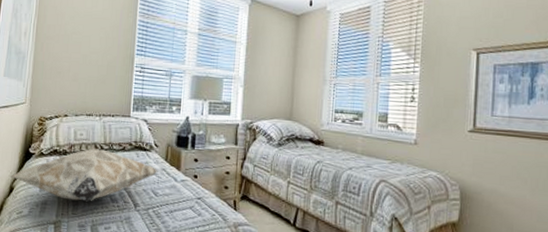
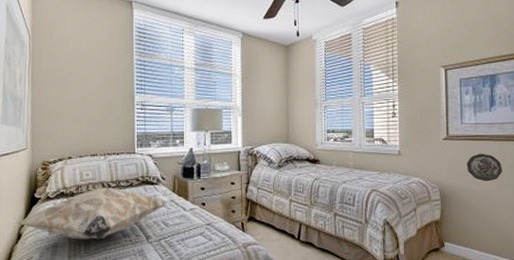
decorative plate: none [495,151,538,185] -> present [467,153,502,182]

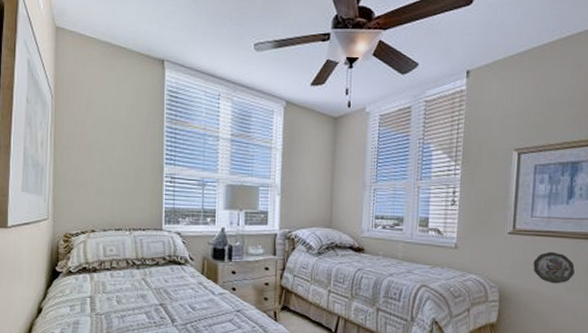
decorative pillow: present [17,187,167,240] -> none [38,264,195,319]

